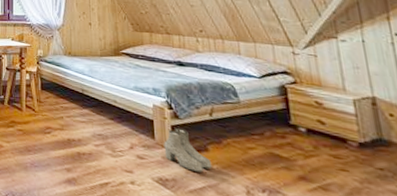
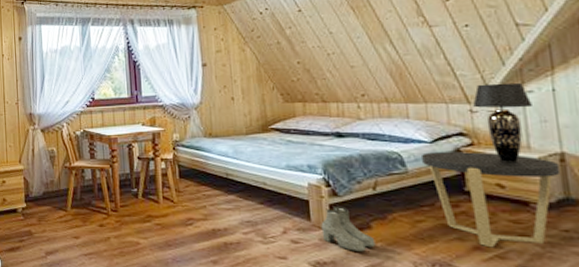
side table: none [252,86,374,180] -> present [422,152,561,248]
table lamp: none [295,30,346,102] -> present [473,82,532,162]

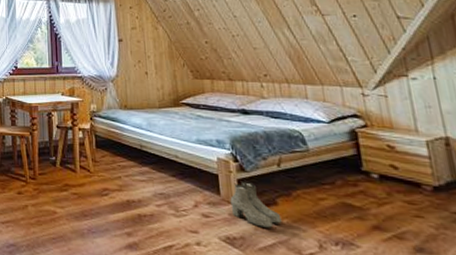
side table: present [422,152,561,248] -> none [321,132,448,228]
table lamp: present [473,82,532,162] -> none [364,70,417,144]

